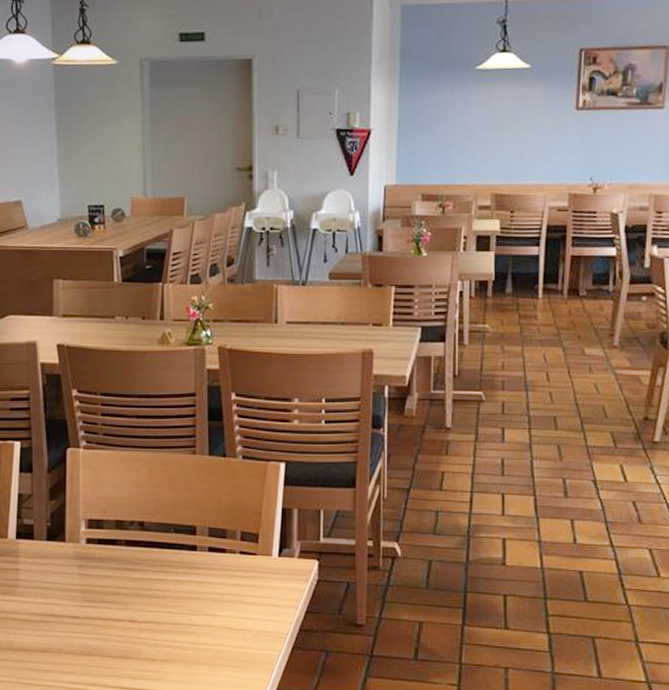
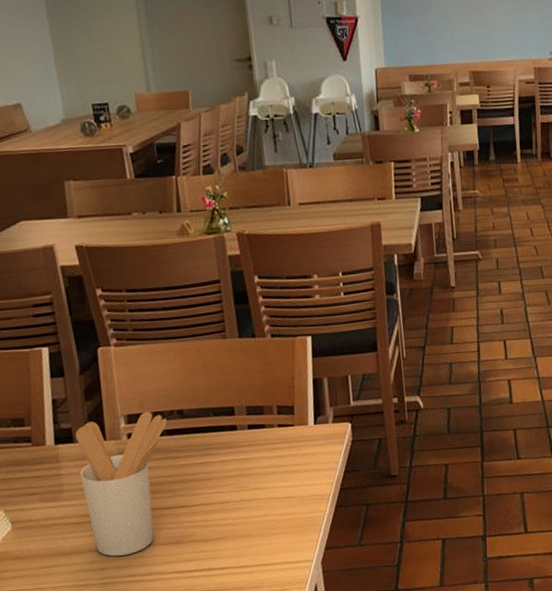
utensil holder: none [36,519,127,661] -> present [75,411,168,557]

